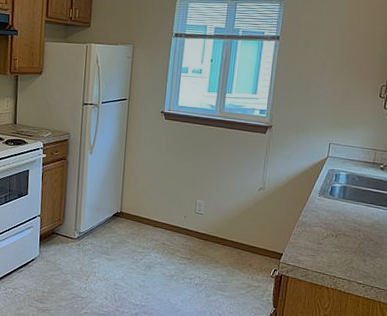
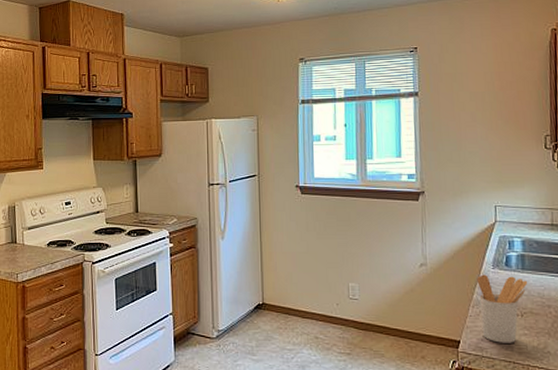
utensil holder: none [302,200,346,258] -> present [477,274,528,343]

